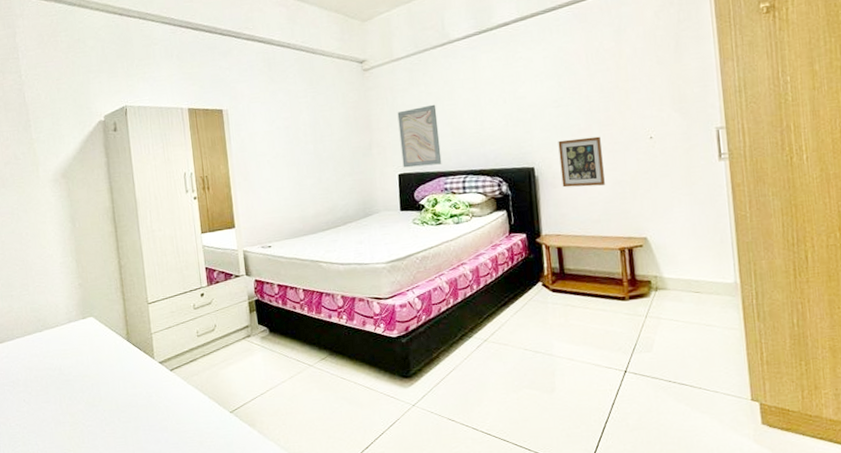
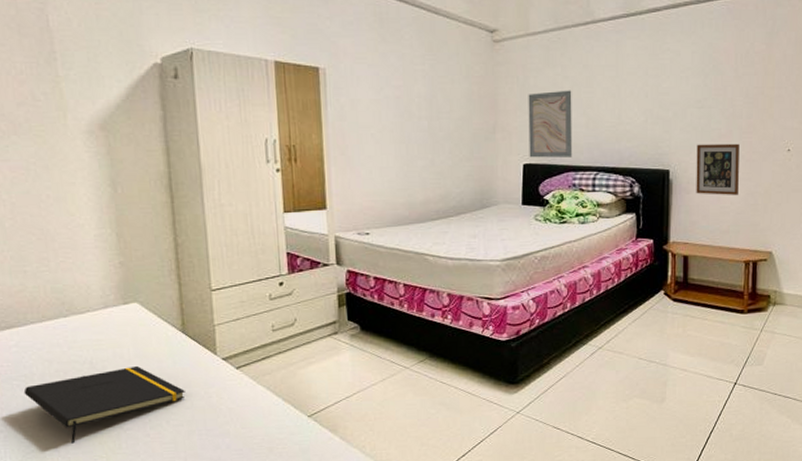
notepad: none [12,370,131,439] -> present [23,365,185,444]

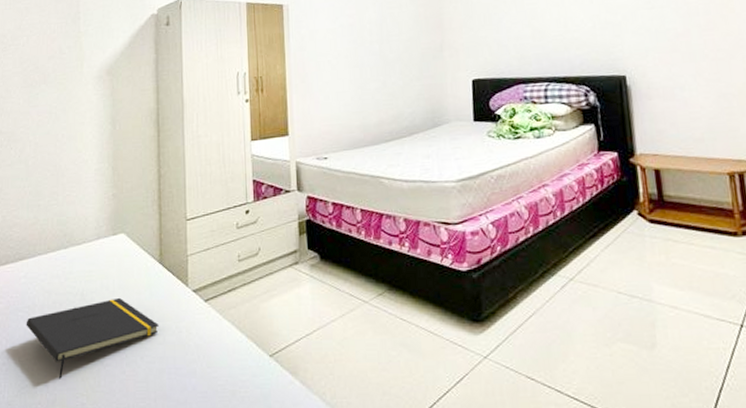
wall art: present [528,90,573,158] -> none [472,3,521,73]
picture frame: present [696,143,739,195] -> none [652,42,708,100]

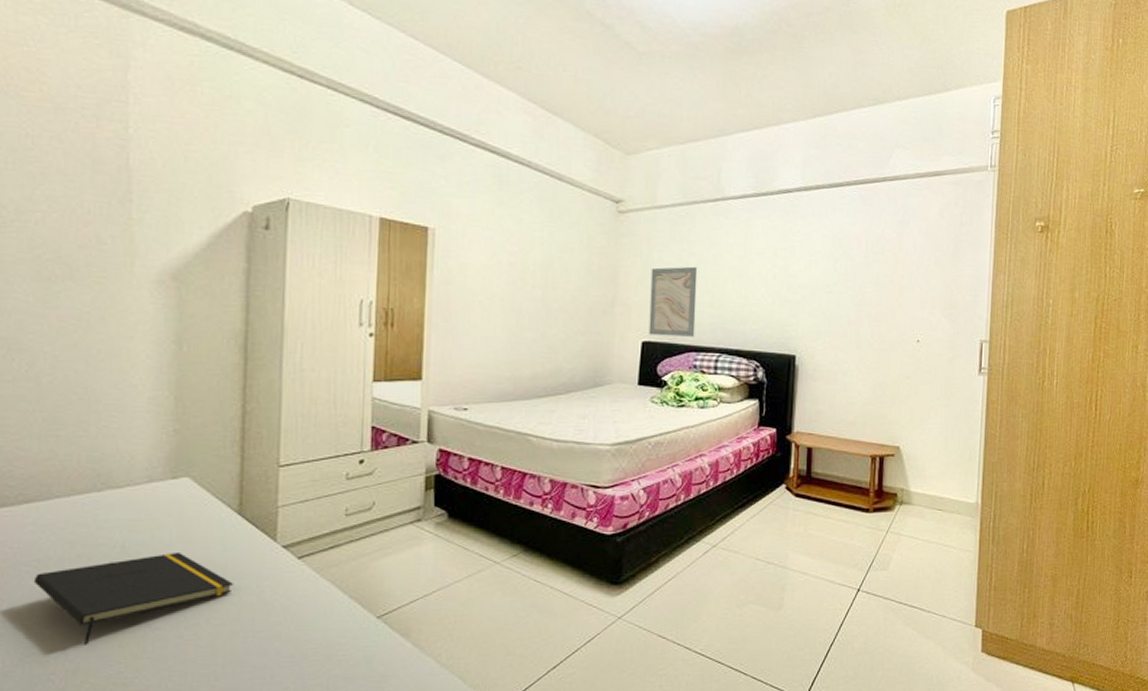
wall art: none [472,3,521,73] -> present [648,266,698,337]

